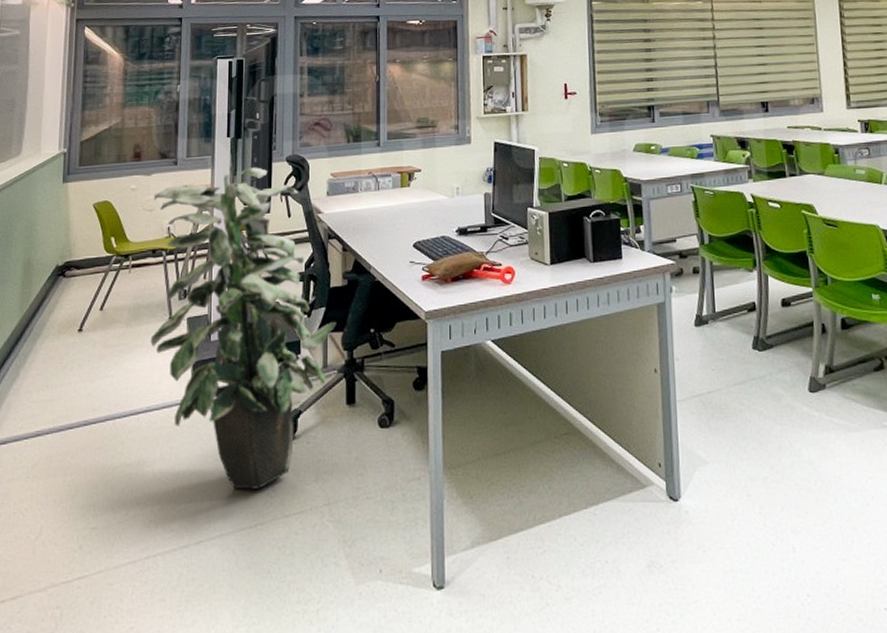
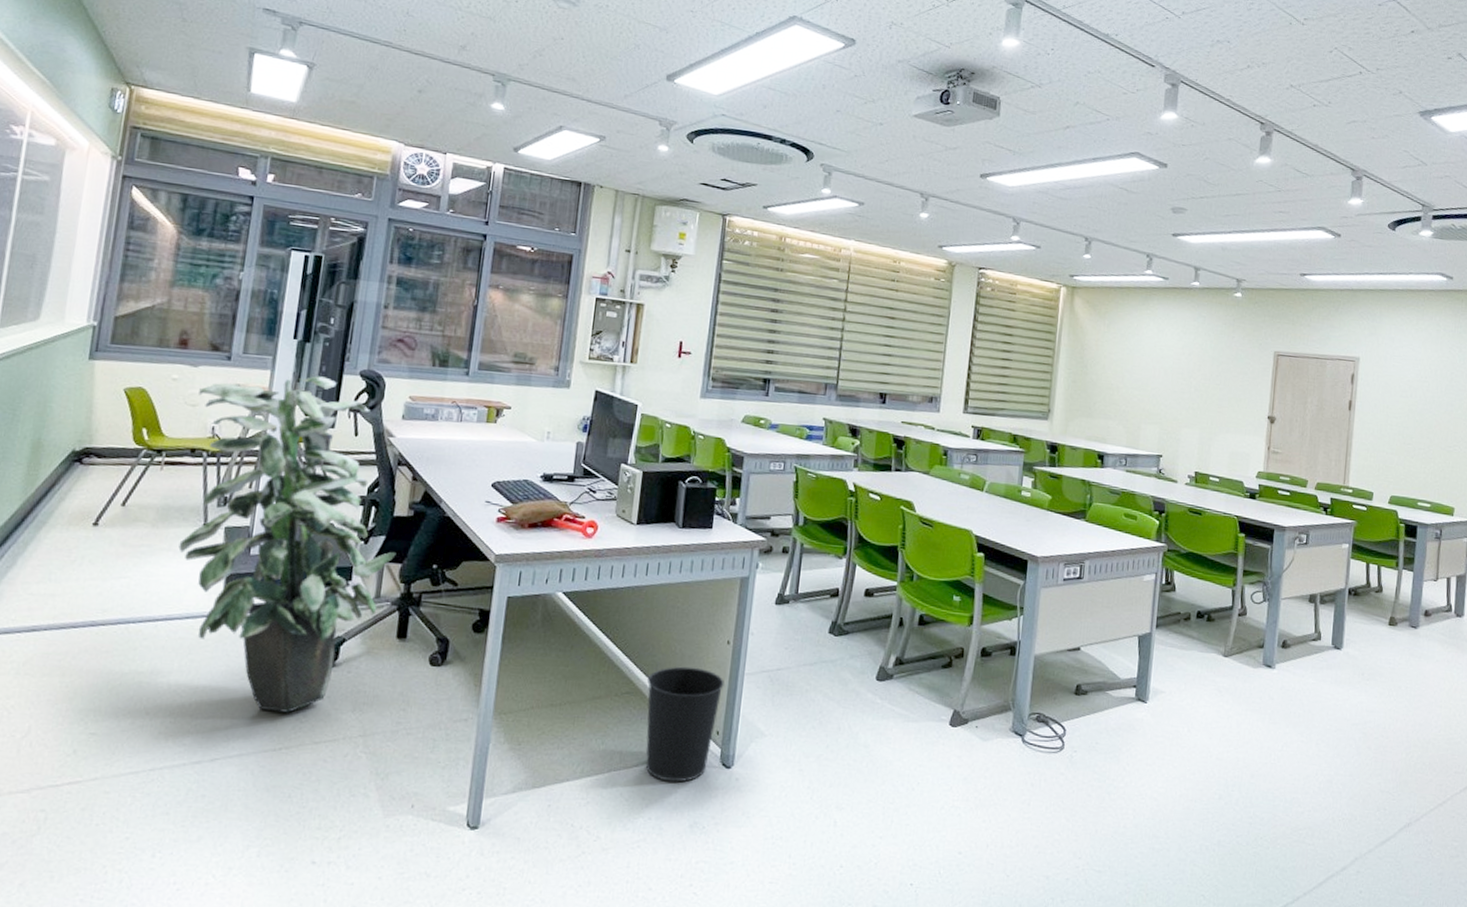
wastebasket: none [584,400,658,522] -> present [645,666,724,783]

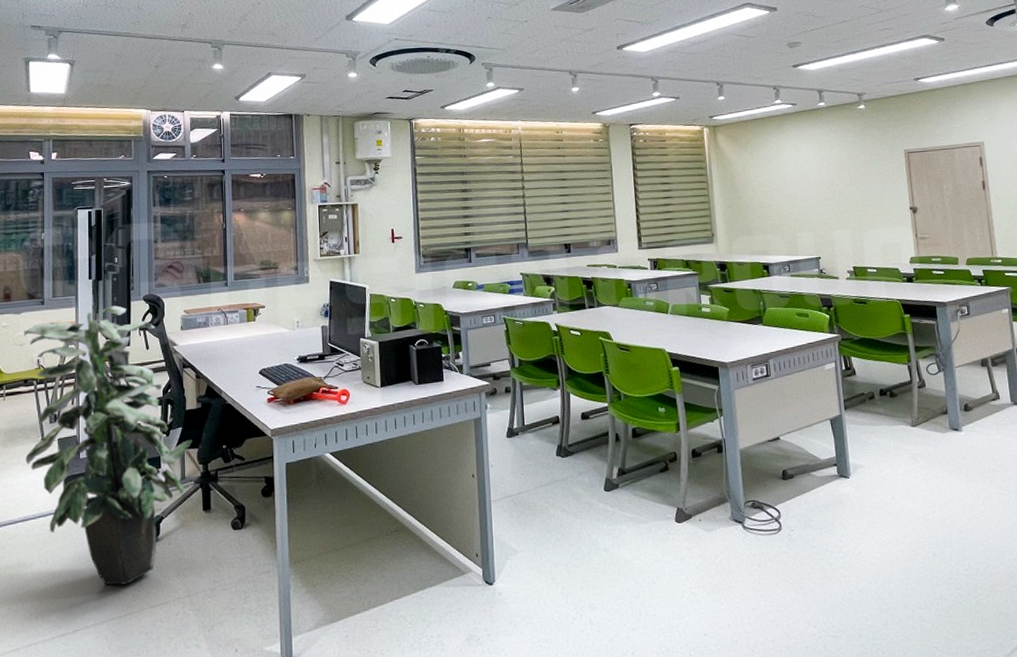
wastebasket: present [645,666,724,783] -> none [411,501,475,603]

